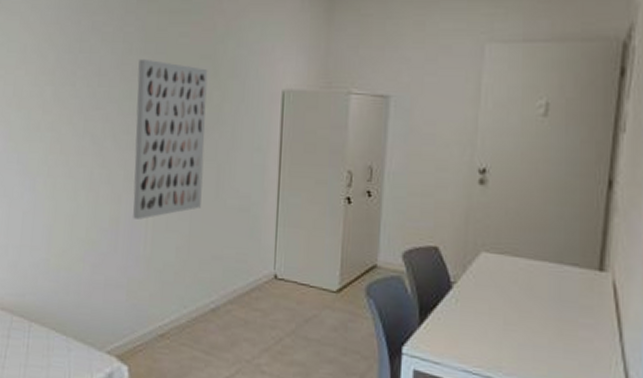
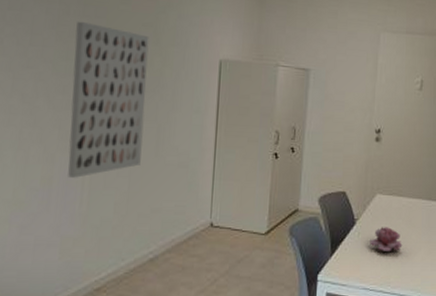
flower: none [472,294,520,328] -> present [370,227,403,253]

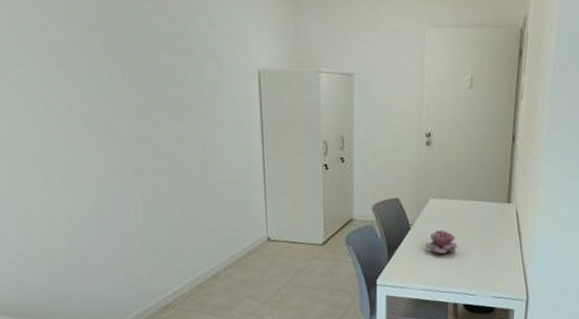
wall art: present [68,21,149,178] -> none [102,37,190,203]

